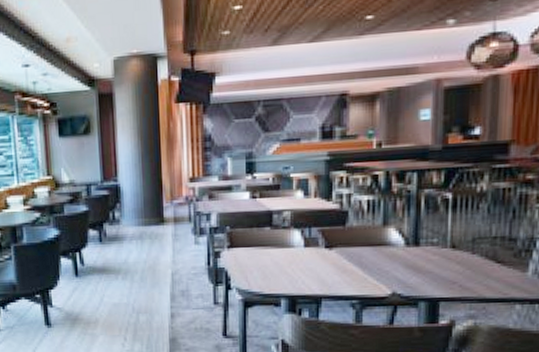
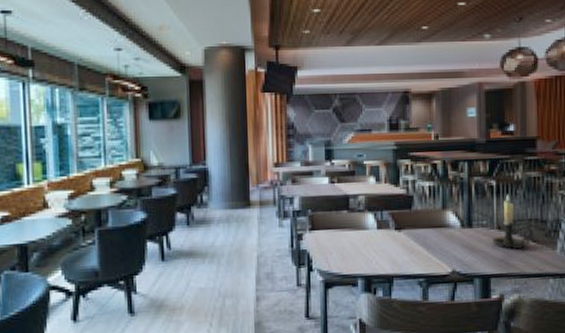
candle holder: none [444,207,498,270] -> present [492,193,533,249]

